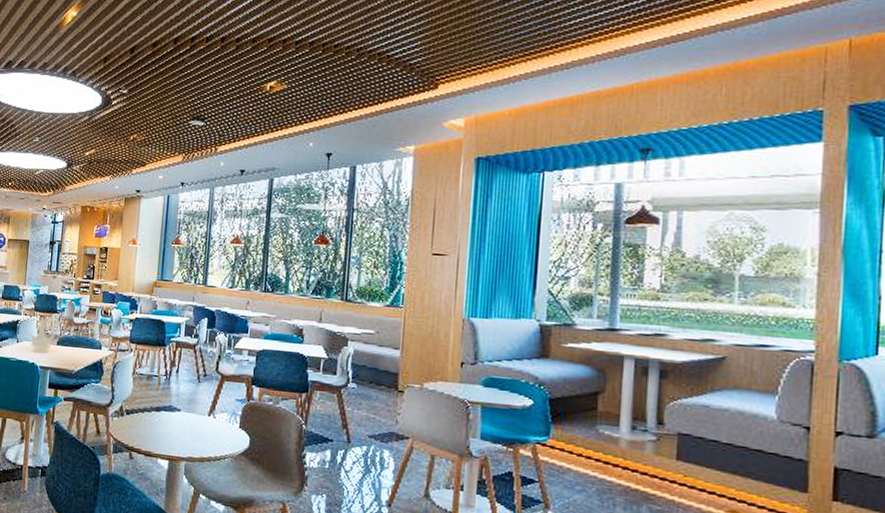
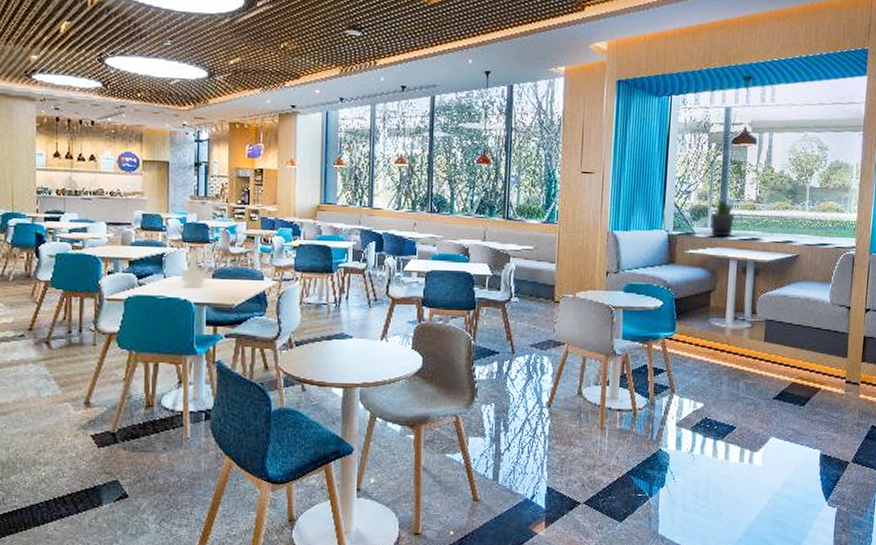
planter: none [596,283,631,330] -> present [710,196,735,237]

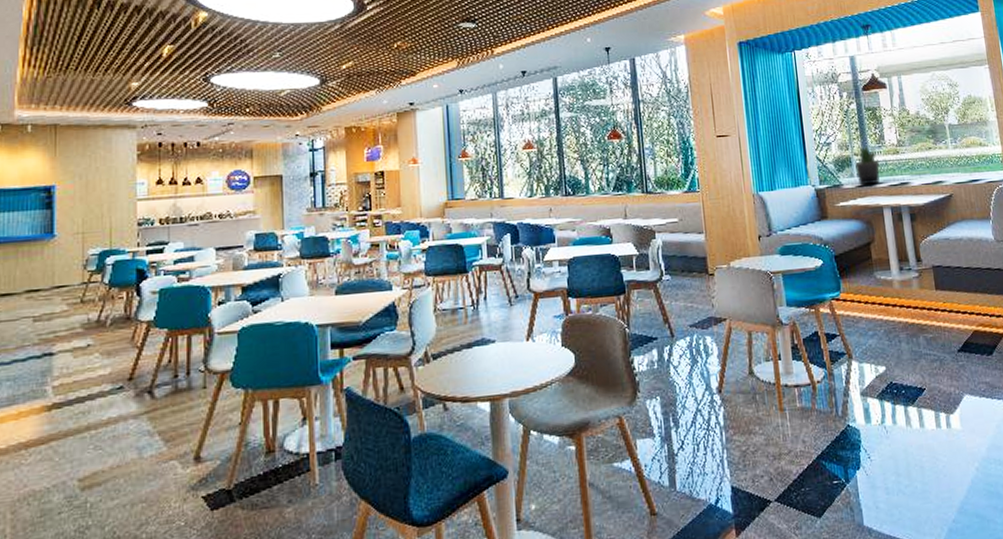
coffeepot: present [174,250,209,289] -> none [292,266,332,311]

